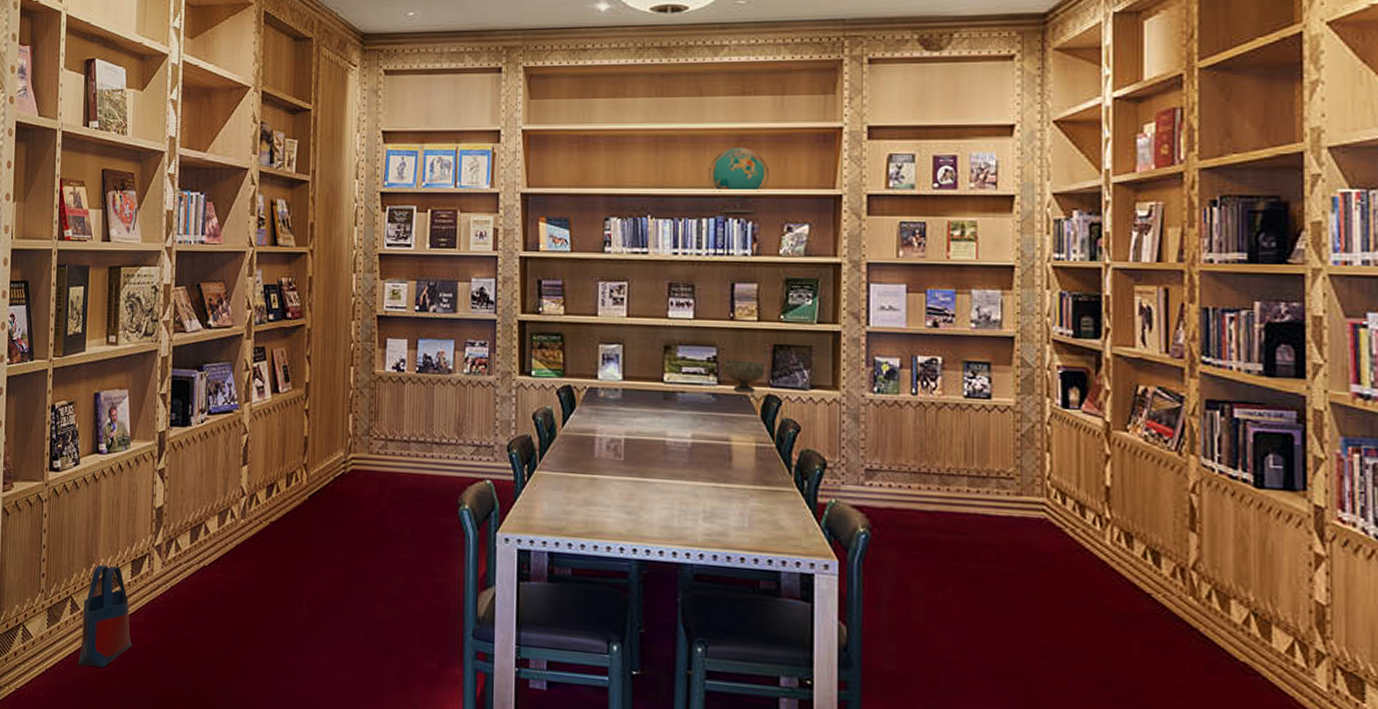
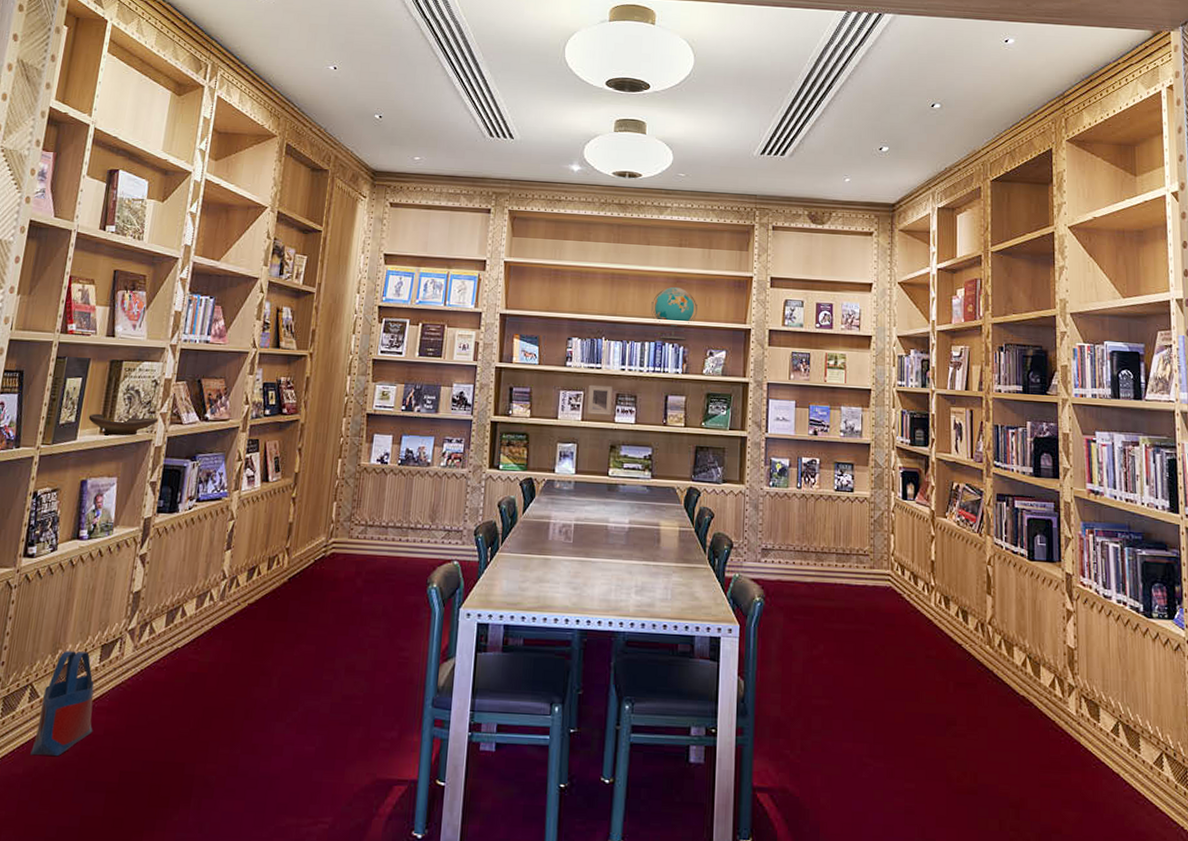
decorative bowl: none [94,323,161,347] -> present [88,413,158,437]
picture frame: none [633,273,663,310] -> present [587,384,612,416]
decorative bowl: present [723,359,765,392] -> none [656,458,689,485]

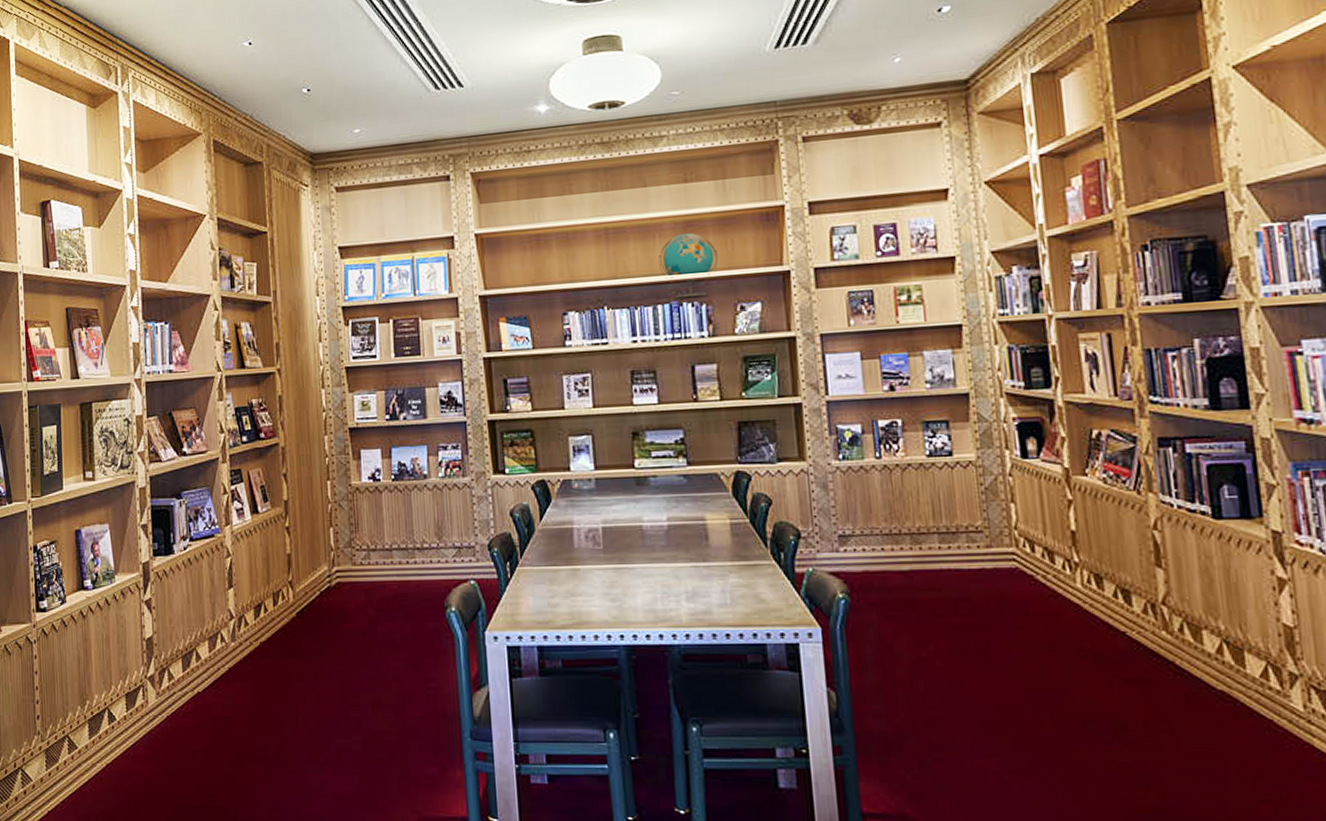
tote bag: present [30,651,95,757] -> none [80,701,133,805]
decorative bowl: present [88,413,158,437] -> none [70,458,137,482]
picture frame: present [587,384,612,416] -> none [596,362,627,399]

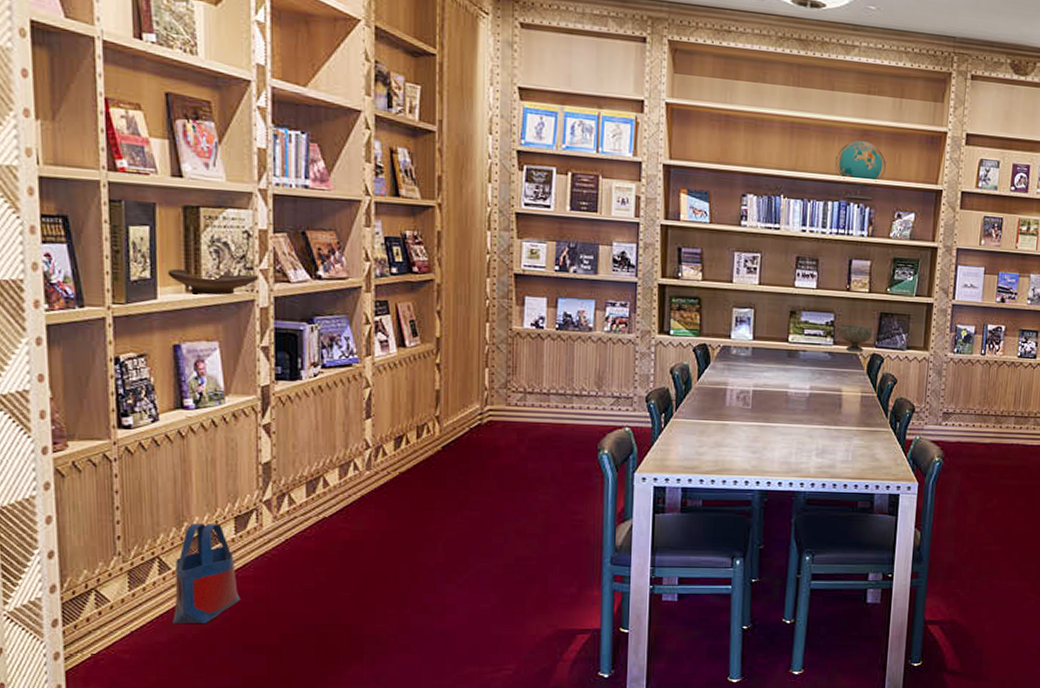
decorative bowl: none [70,458,137,482] -> present [167,268,258,296]
tote bag: none [80,701,133,805] -> present [173,523,241,625]
decorative bowl: none [691,439,733,471] -> present [839,324,873,351]

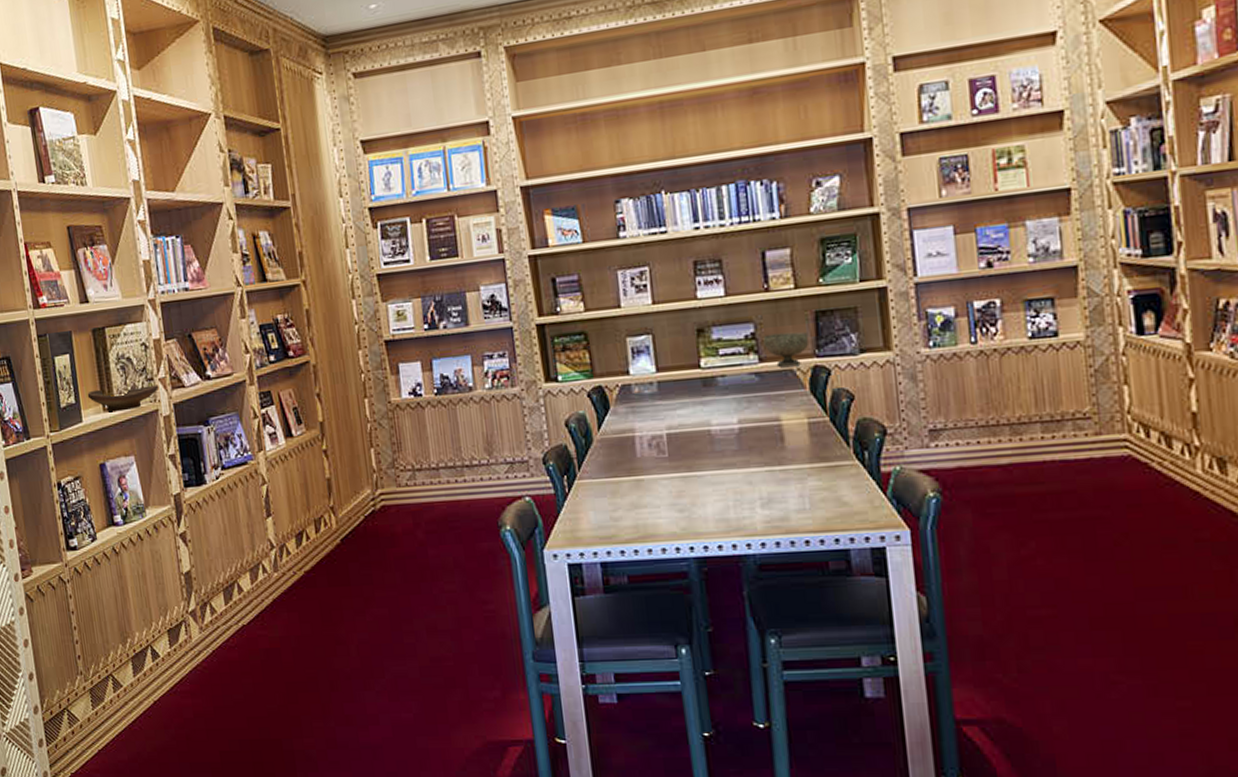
tote bag: present [173,523,241,625] -> none [125,638,183,742]
globe: present [835,140,886,202] -> none [721,100,790,179]

